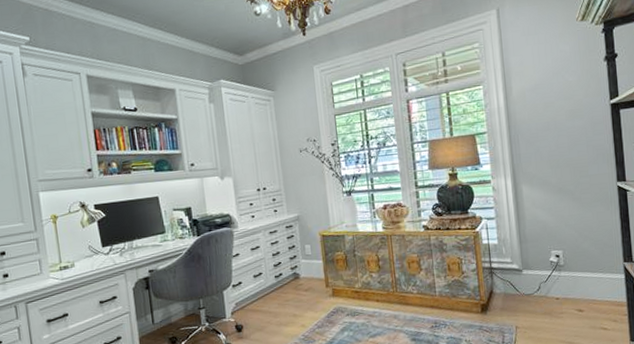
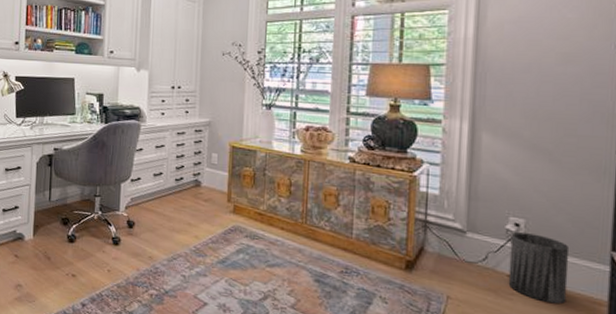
trash can: none [554,260,599,314] -> present [508,232,570,304]

